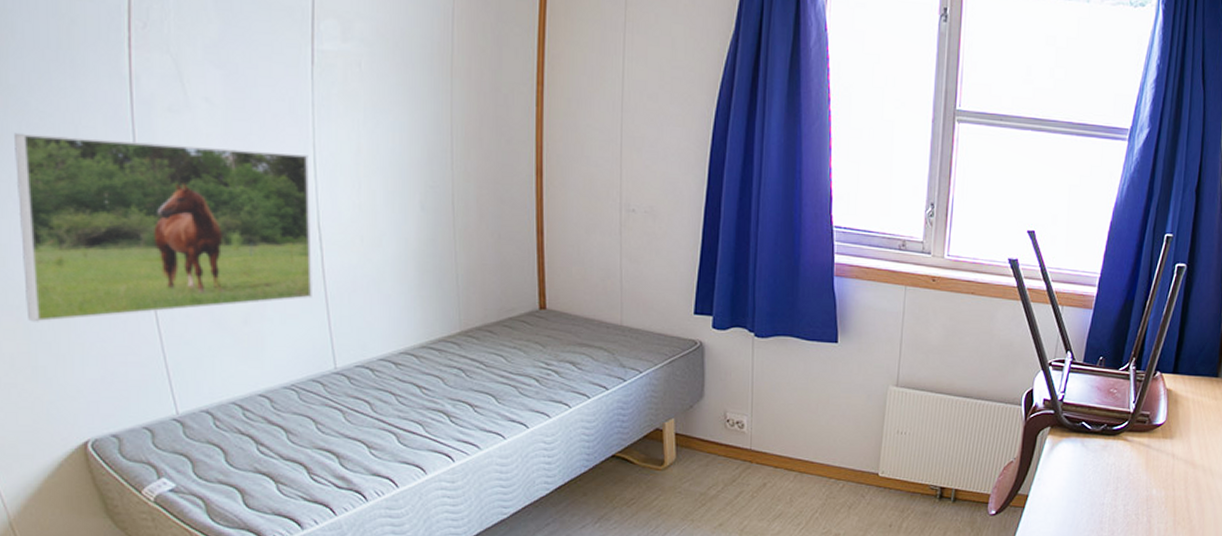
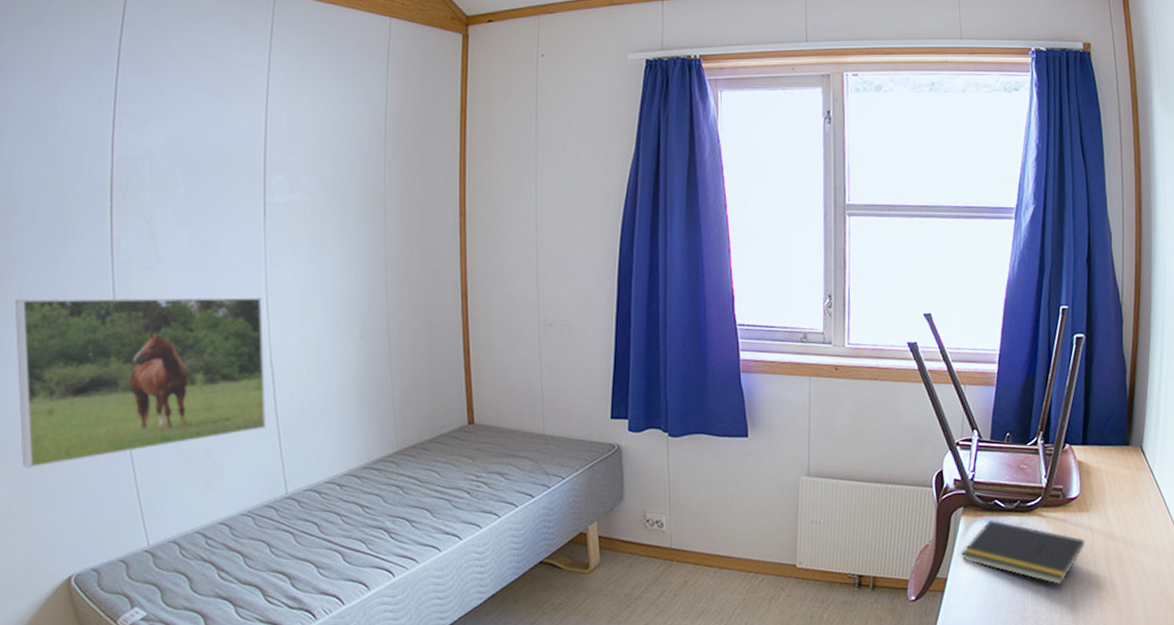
notepad: none [1044,440,1165,508] -> present [960,519,1084,586]

